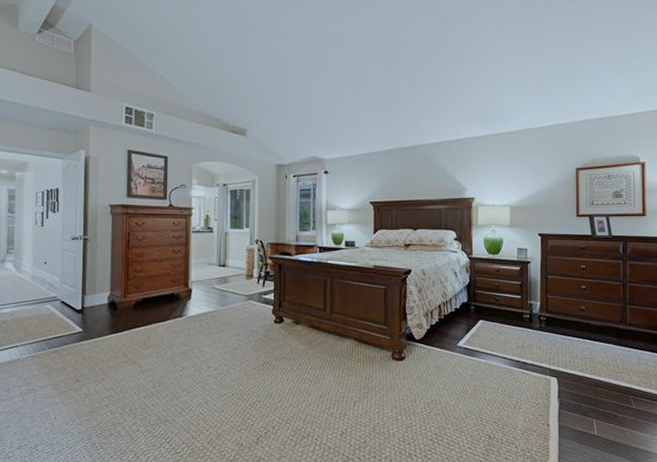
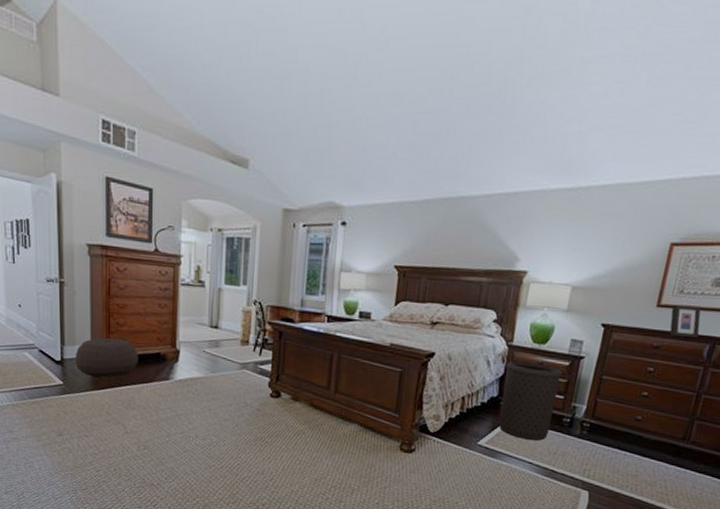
pouf: none [95,284,154,320] -> present [75,338,138,377]
laundry basket: none [471,270,516,337] -> present [498,361,562,441]

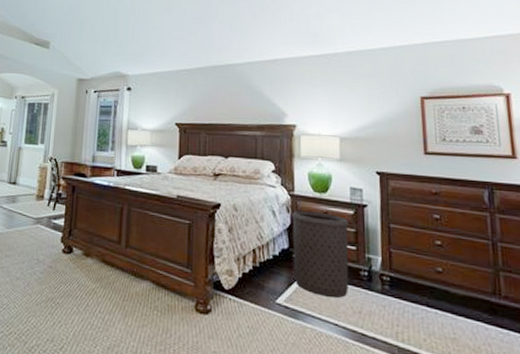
picture frame: present [669,304,701,339] -> none [439,151,474,185]

